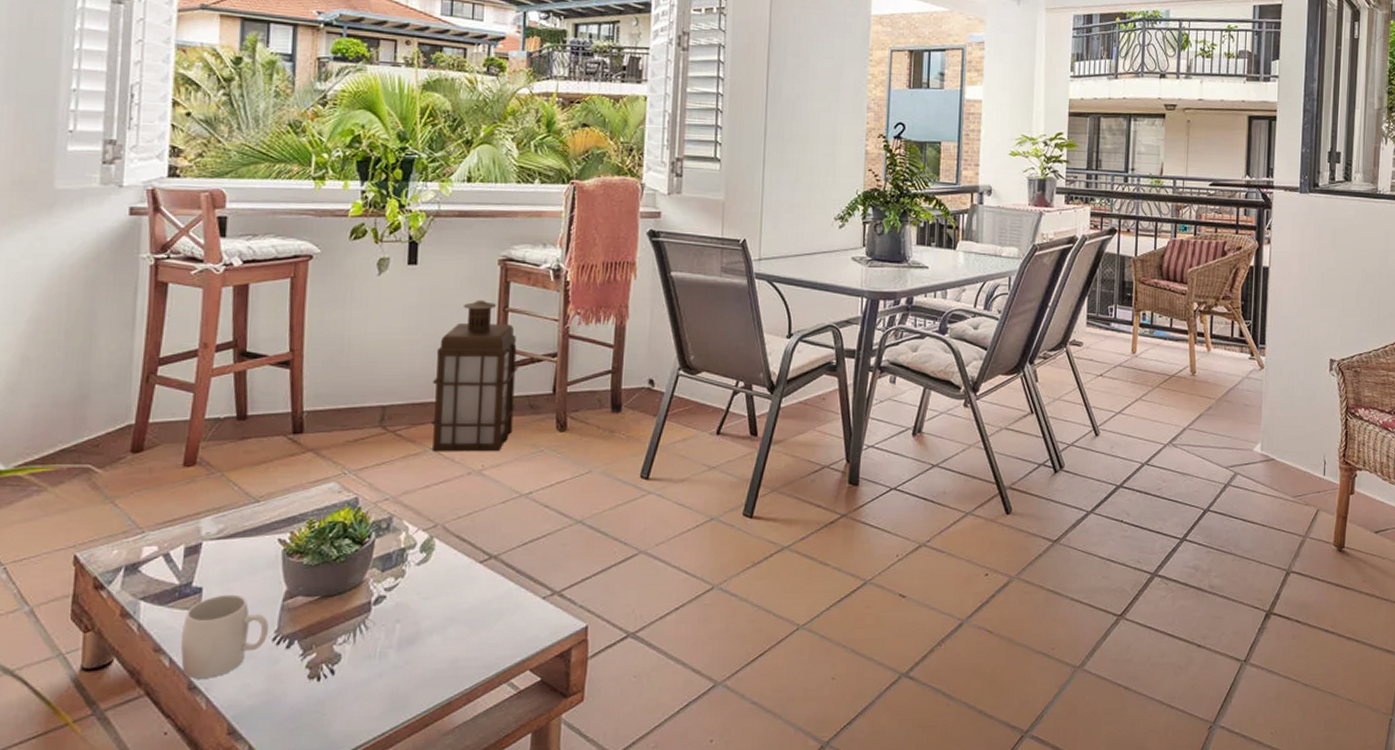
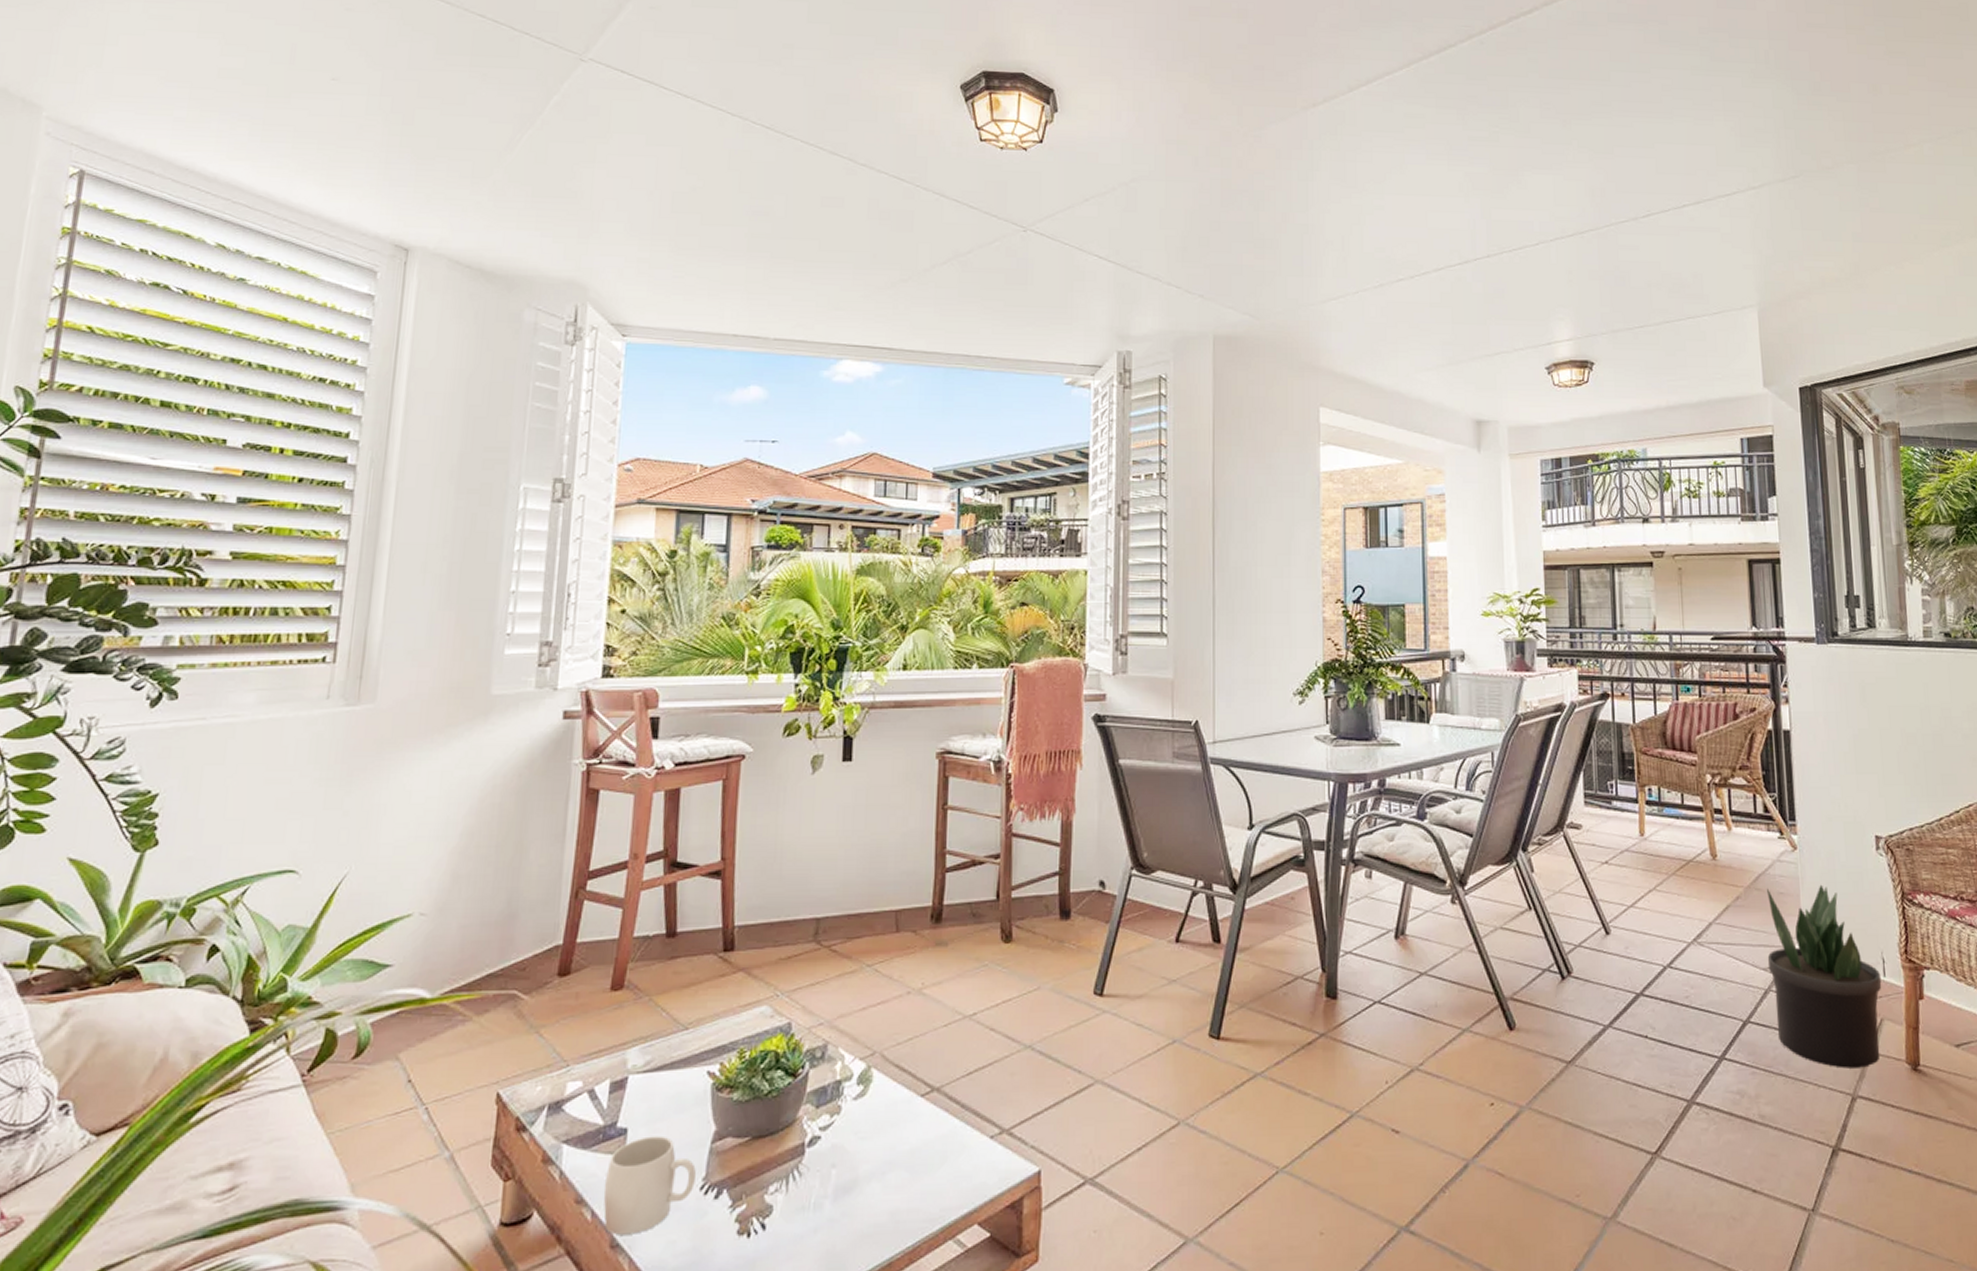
lantern: present [431,299,517,451] -> none [867,797,958,968]
planter: none [1229,398,1322,549] -> present [1767,884,1882,1069]

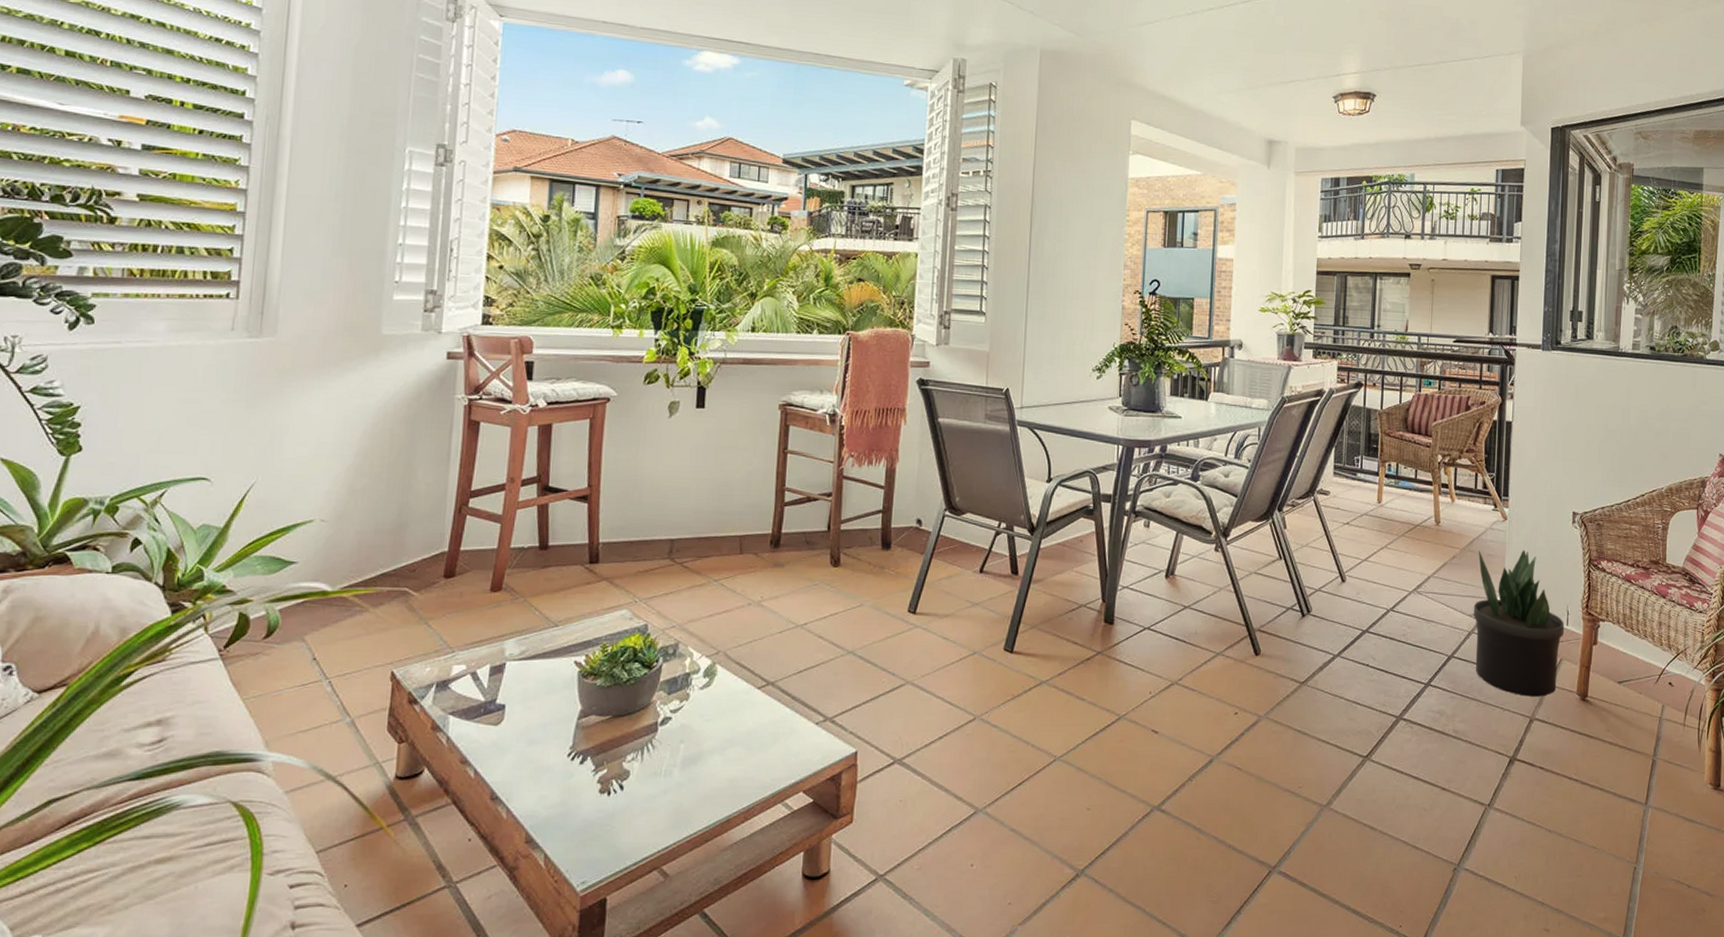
mug: present [603,1136,696,1235] -> none [484,712,564,790]

